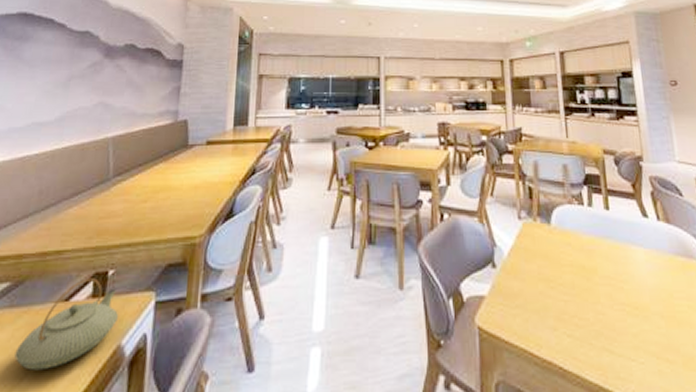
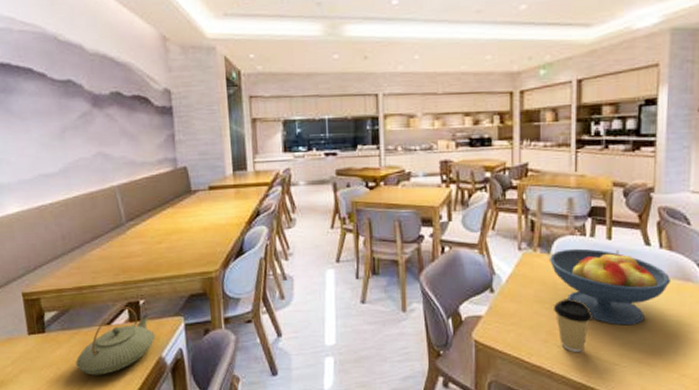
fruit bowl: none [549,219,675,310] -> present [549,248,672,326]
coffee cup: none [559,277,601,343] -> present [554,299,592,352]

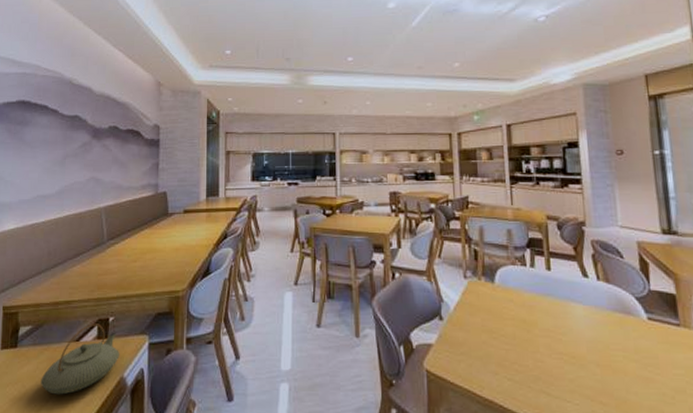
fruit bowl: present [549,248,672,326] -> none [493,278,613,359]
coffee cup: present [554,299,592,352] -> none [501,329,540,386]

